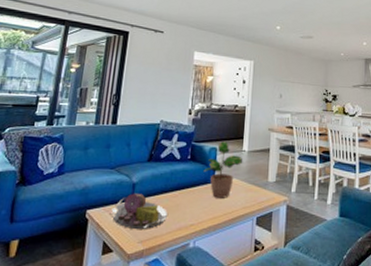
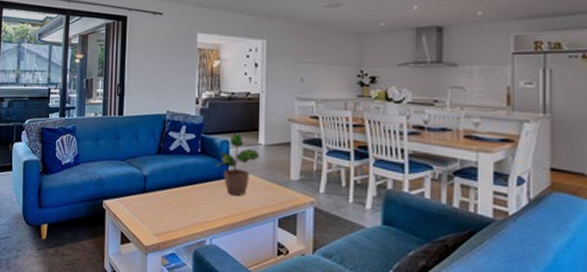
serving tray: present [111,193,167,229] -> none [126,186,181,223]

